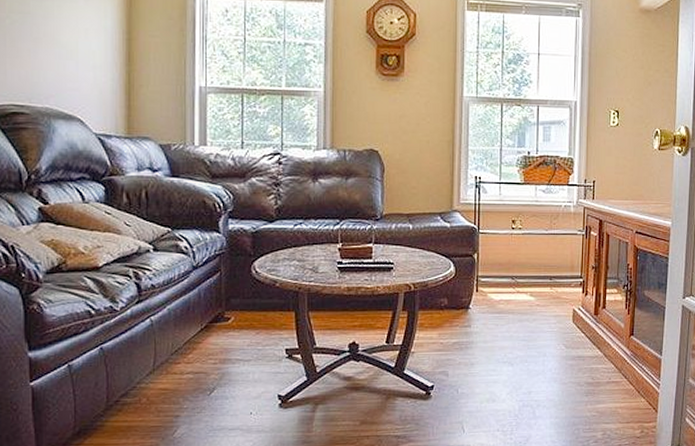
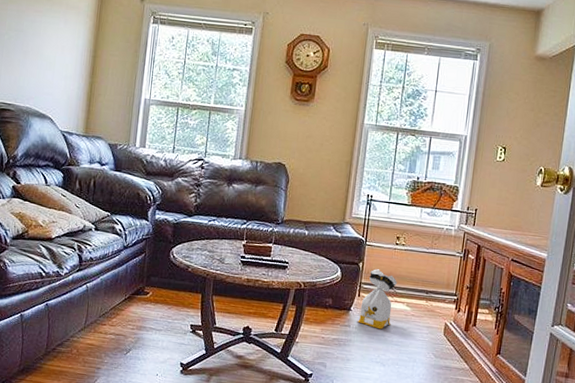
bag: none [477,259,518,326] -> present [357,269,398,330]

